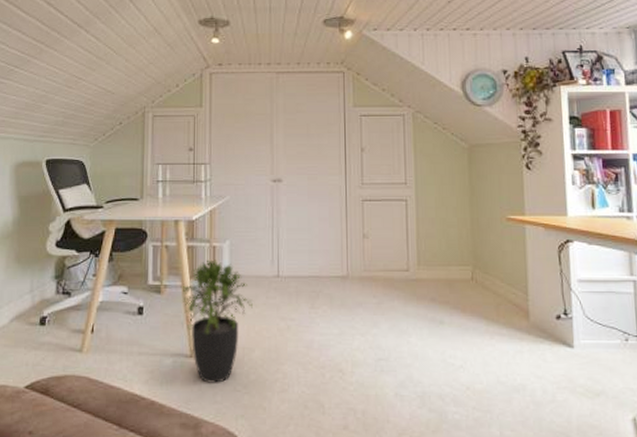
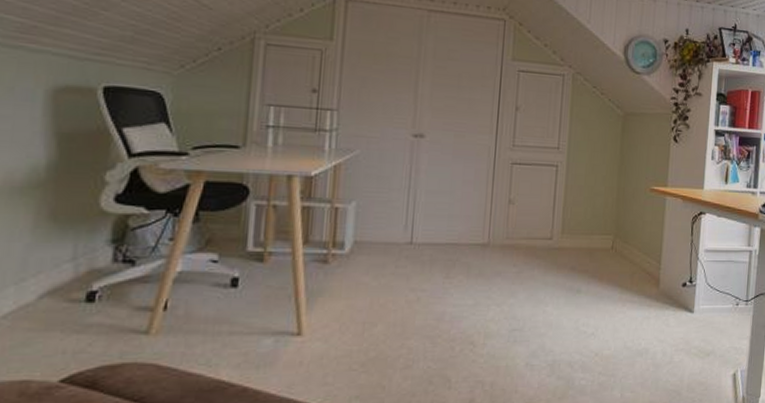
potted plant: present [180,259,253,383] -> none [290,223,379,363]

